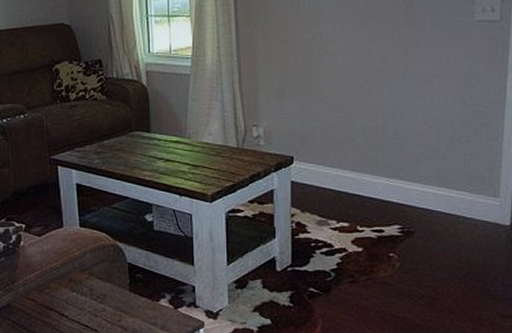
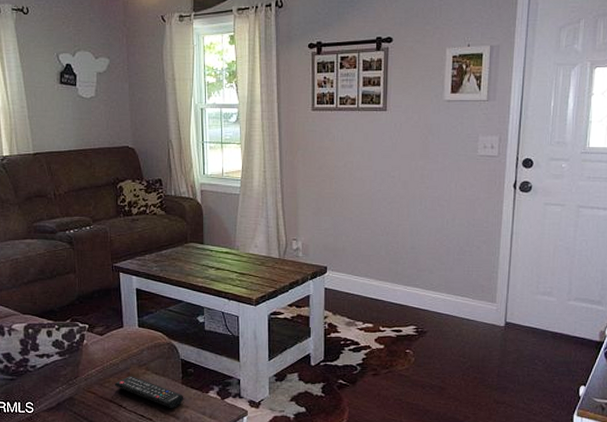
remote control: none [54,281,132,319] -> present [114,376,184,409]

